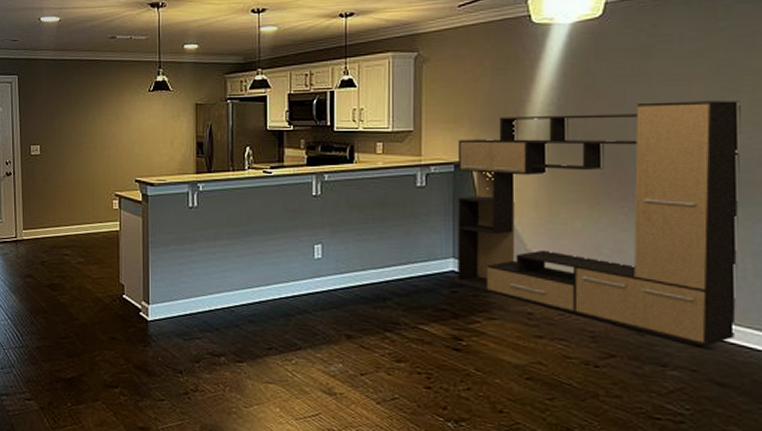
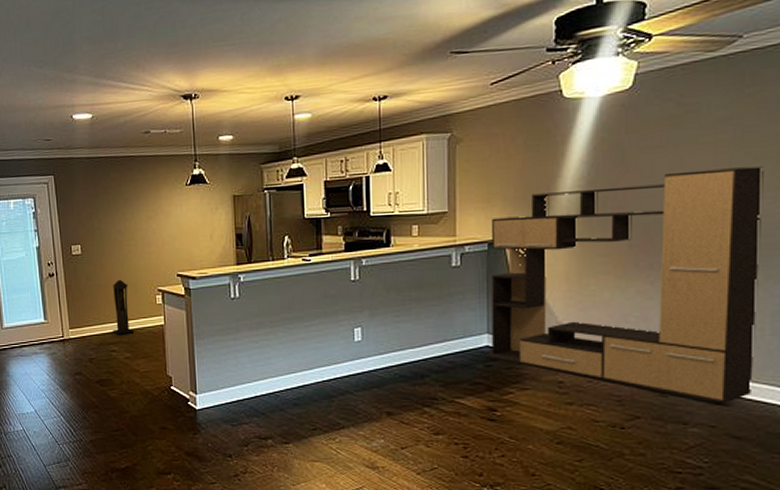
lantern: none [67,182,89,239] -> present [113,279,135,335]

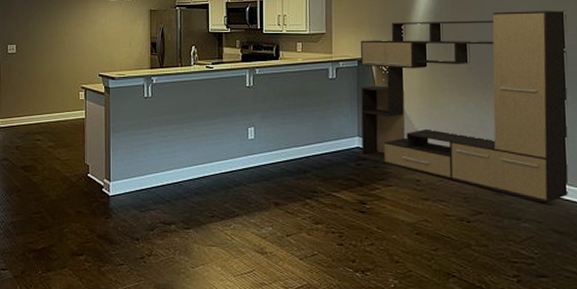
lantern: present [113,279,135,335] -> none [39,76,59,126]

